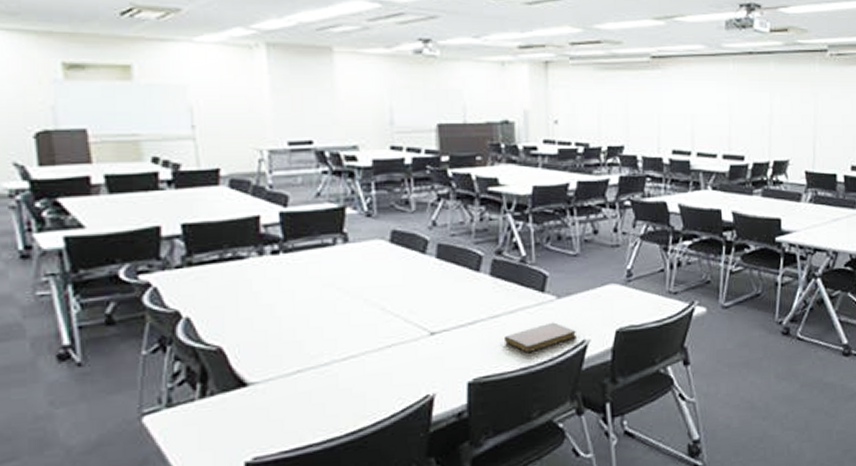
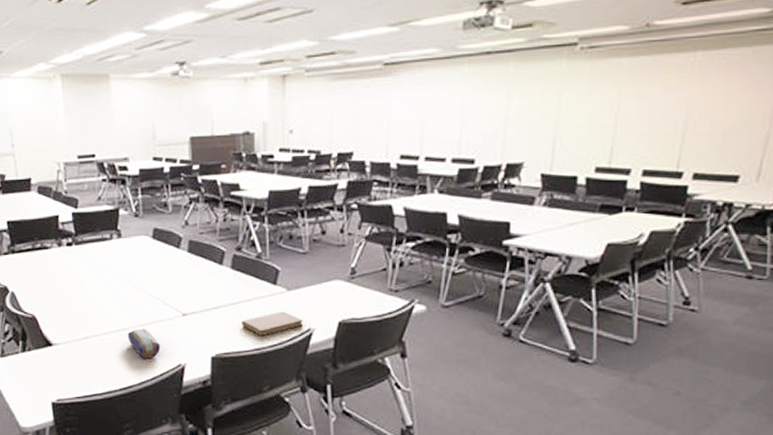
pencil case: none [357,354,402,392] -> present [128,329,161,359]

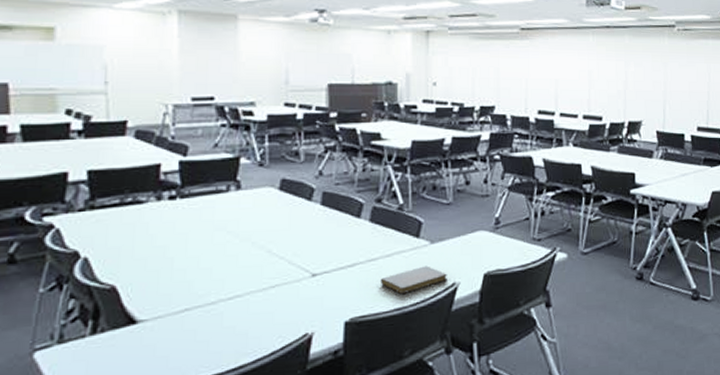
pencil case: present [128,329,161,359] -> none [241,294,284,330]

